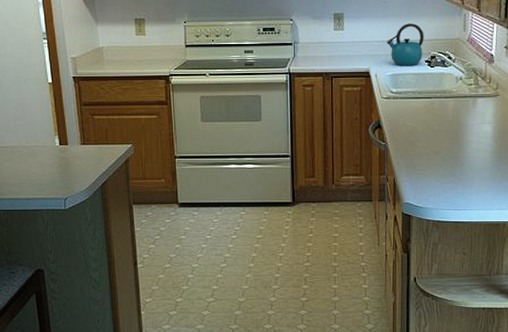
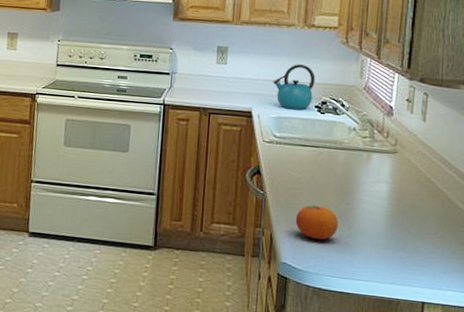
fruit: none [414,150,451,179] -> present [295,205,339,240]

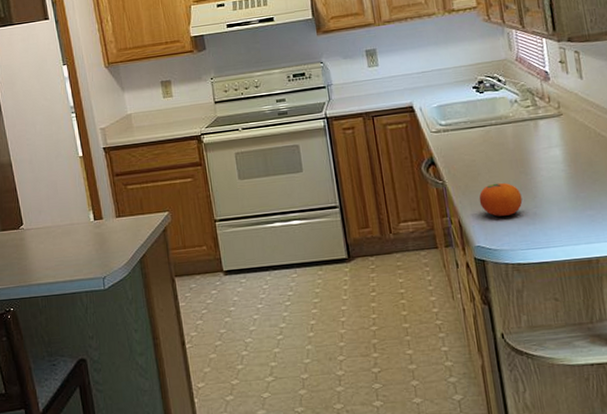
kettle: present [273,64,316,110] -> none [426,49,469,96]

